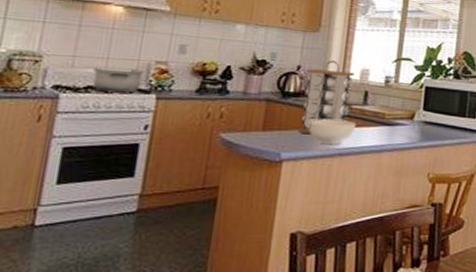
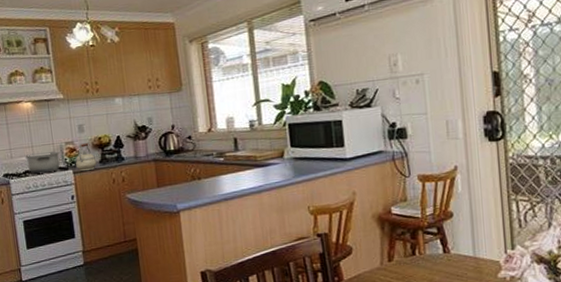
kettle: none [161,66,193,99] -> present [75,142,97,172]
spice rack: present [298,60,355,135] -> none [180,114,225,185]
bowl: present [308,119,357,145] -> none [192,168,234,193]

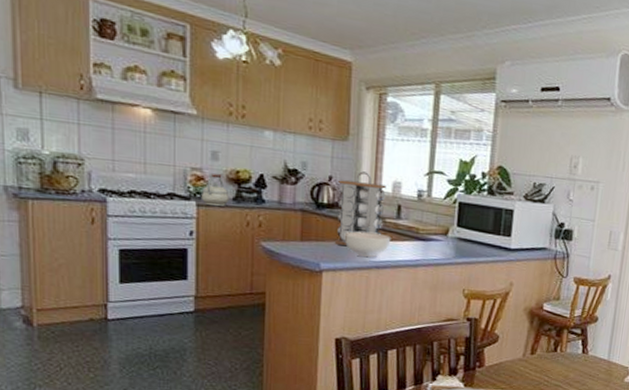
cooking pot: present [25,151,60,174] -> none [134,172,182,199]
spice rack: none [180,114,225,185] -> present [335,171,386,247]
bowl: none [192,168,234,193] -> present [344,231,391,258]

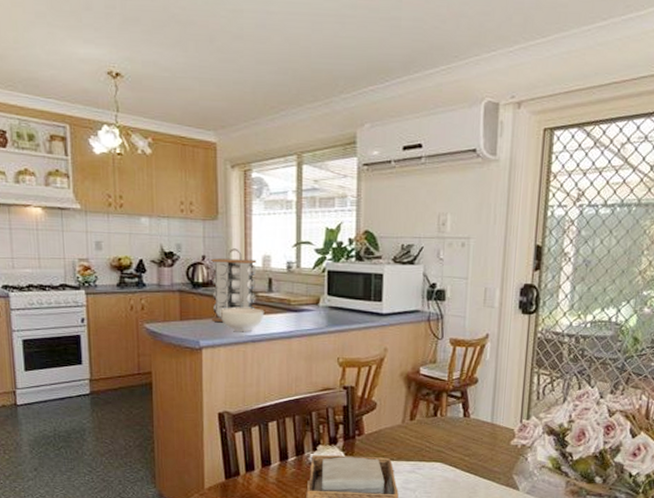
kettle: present [200,173,230,207] -> none [88,262,114,294]

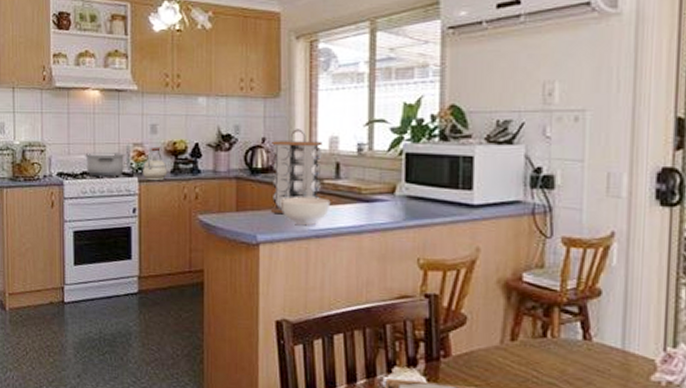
cooking pot: none [30,267,71,290] -> present [85,152,125,177]
kettle: none [88,262,114,294] -> present [142,146,168,181]

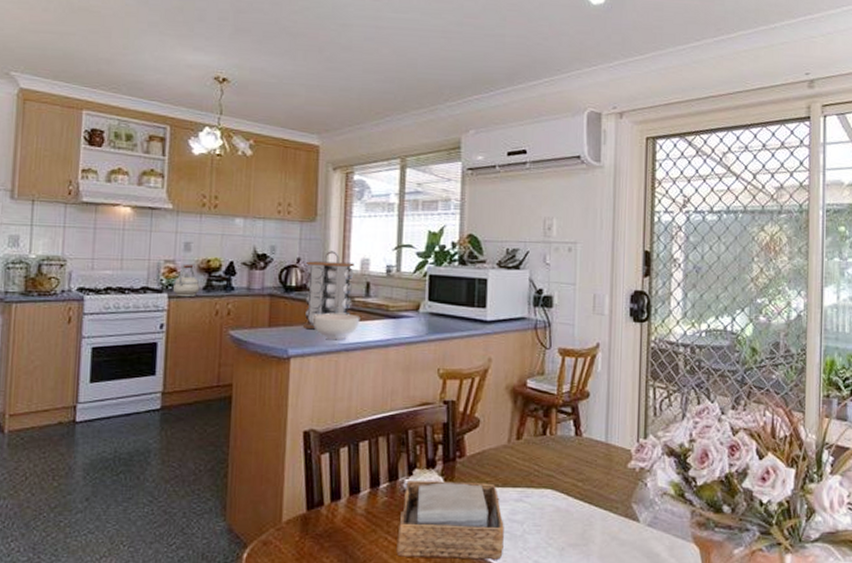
cooking pot: present [85,152,125,177] -> none [111,268,155,293]

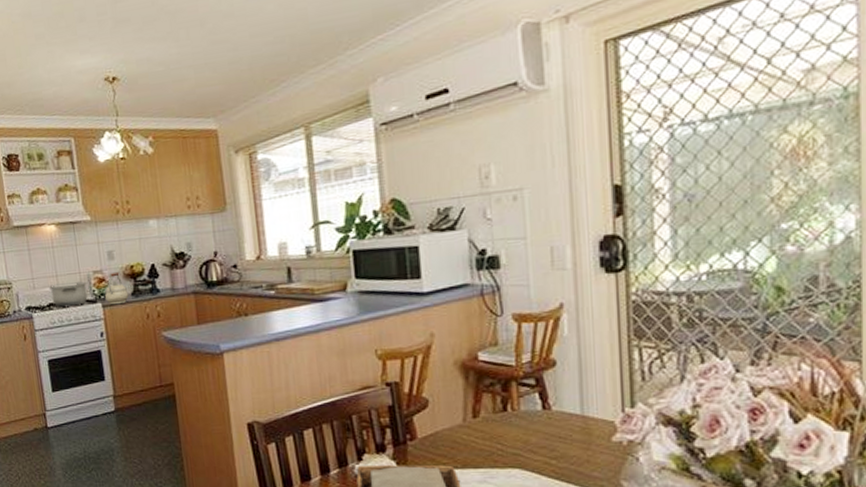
cooking pot: none [111,268,155,293] -> present [49,281,88,307]
spice rack: present [303,251,355,330] -> none [224,239,276,323]
bowl: present [312,313,360,340] -> none [238,302,286,331]

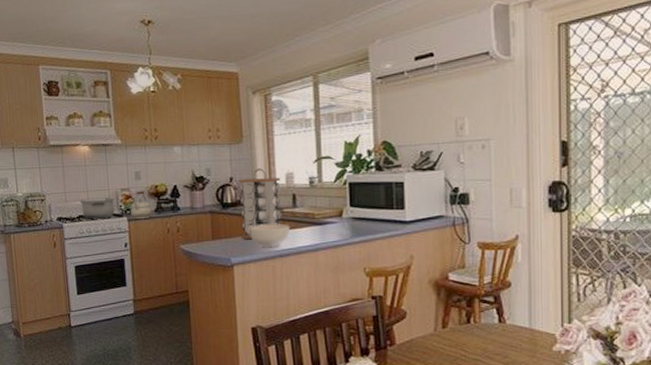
spice rack: none [224,239,276,323] -> present [238,168,281,240]
bowl: none [238,302,286,331] -> present [248,224,290,248]

